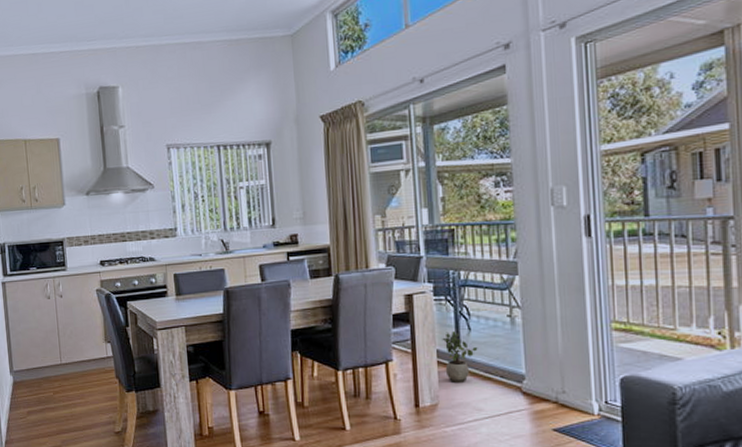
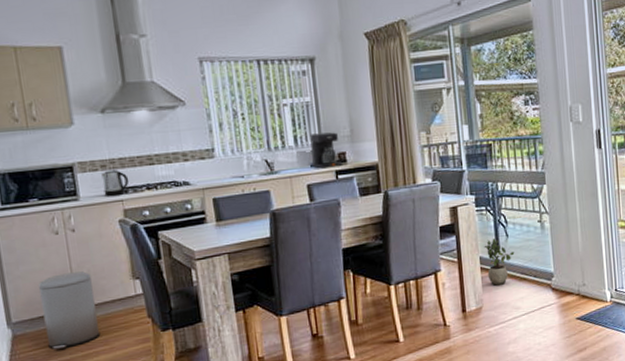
pedal bin: none [34,332,78,397] -> present [39,271,101,349]
kettle: none [84,245,106,269] -> present [101,170,129,197]
coffee maker: none [263,214,295,250] -> present [310,132,343,169]

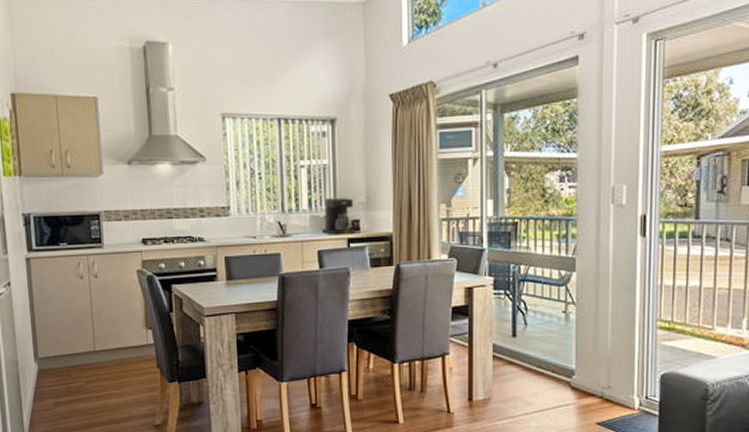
pedal bin: present [39,271,101,349] -> none [63,316,114,387]
kettle: present [101,170,129,197] -> none [124,221,149,247]
potted plant: present [484,239,515,286] -> none [498,326,533,377]

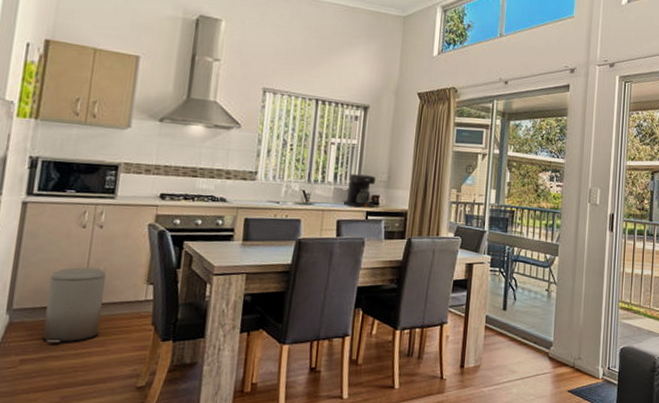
pedal bin: none [63,316,114,387] -> present [42,267,106,343]

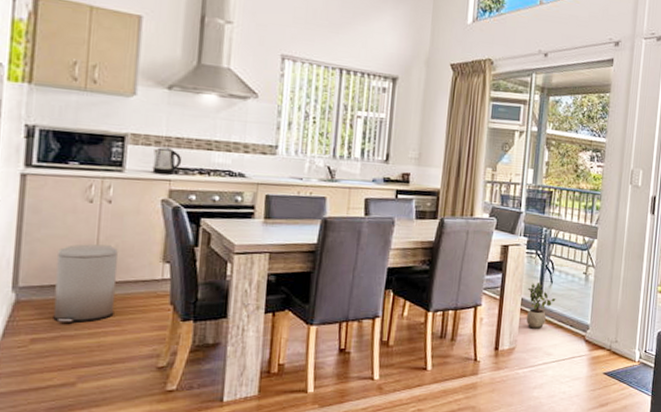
kettle: none [141,175,169,201] -> present [152,147,182,175]
coffee maker: present [345,174,375,209] -> none [374,150,406,187]
potted plant: none [490,300,520,346] -> present [526,282,556,329]

